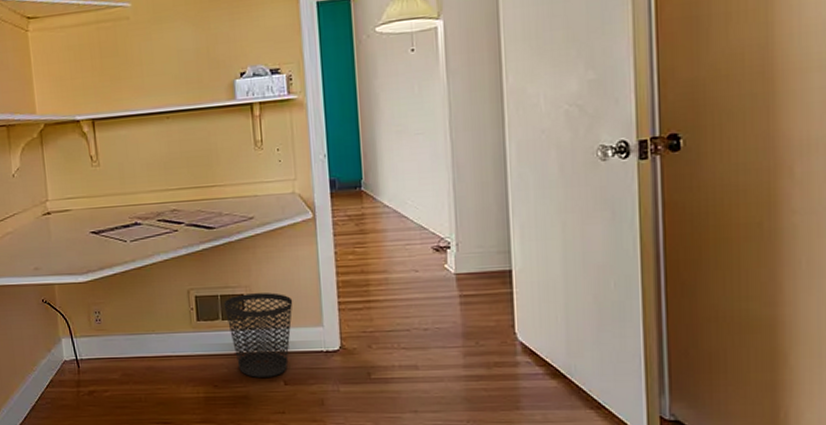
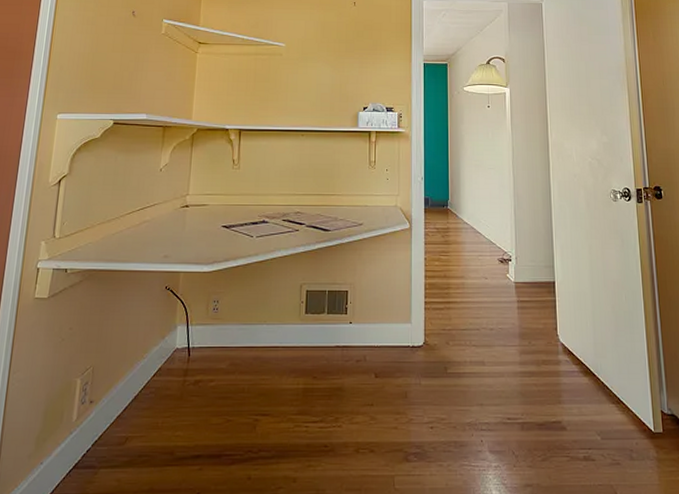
wastebasket: present [223,292,293,378] -> none [330,291,388,370]

